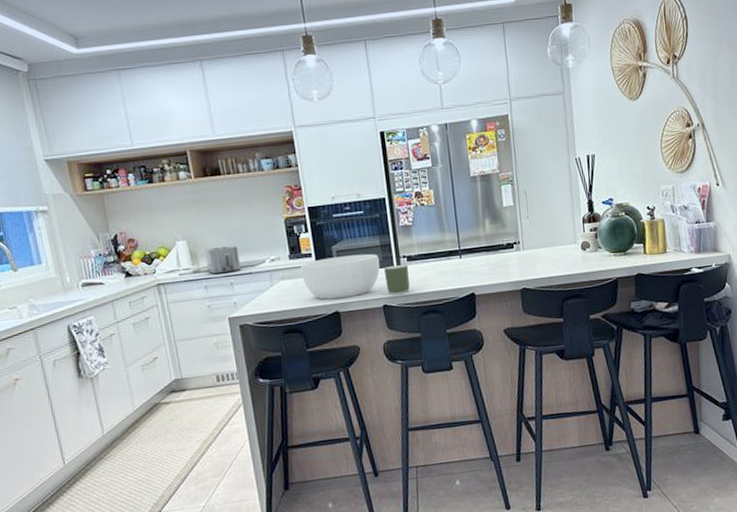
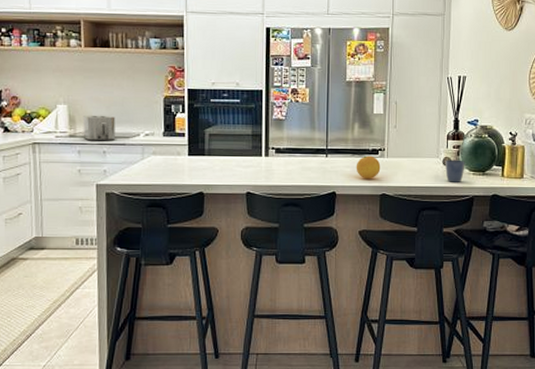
bowl: present [300,253,380,300] -> none [172,139,249,181]
mug: present [384,264,410,294] -> none [252,156,276,183]
fruit: none [492,250,518,276] -> present [356,155,381,180]
cup: none [584,242,605,267] -> present [445,159,465,182]

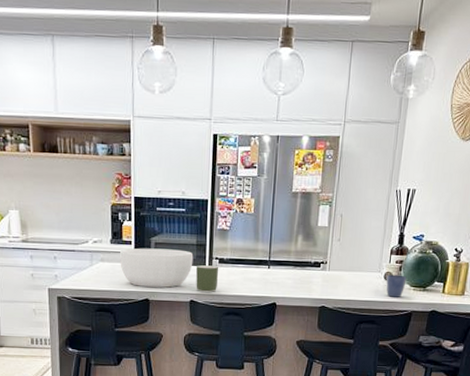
toaster: present [83,115,116,141] -> none [34,221,65,247]
bowl: none [172,139,249,181] -> present [119,248,194,288]
mug: none [252,156,276,183] -> present [196,265,219,292]
fruit: present [356,155,381,180] -> none [297,268,322,292]

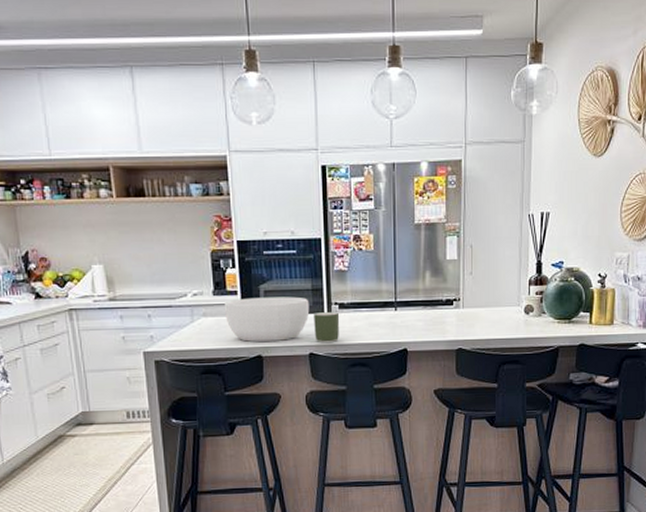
cup: present [386,274,407,297] -> none [527,307,549,332]

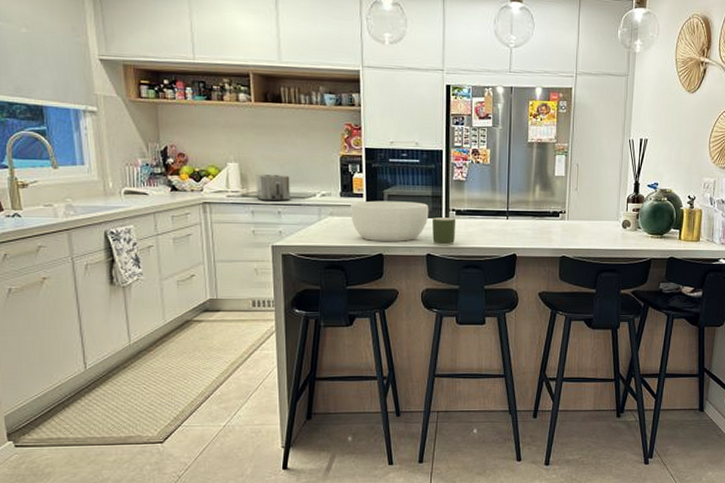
toaster: none [122,274,160,304] -> present [256,174,290,202]

